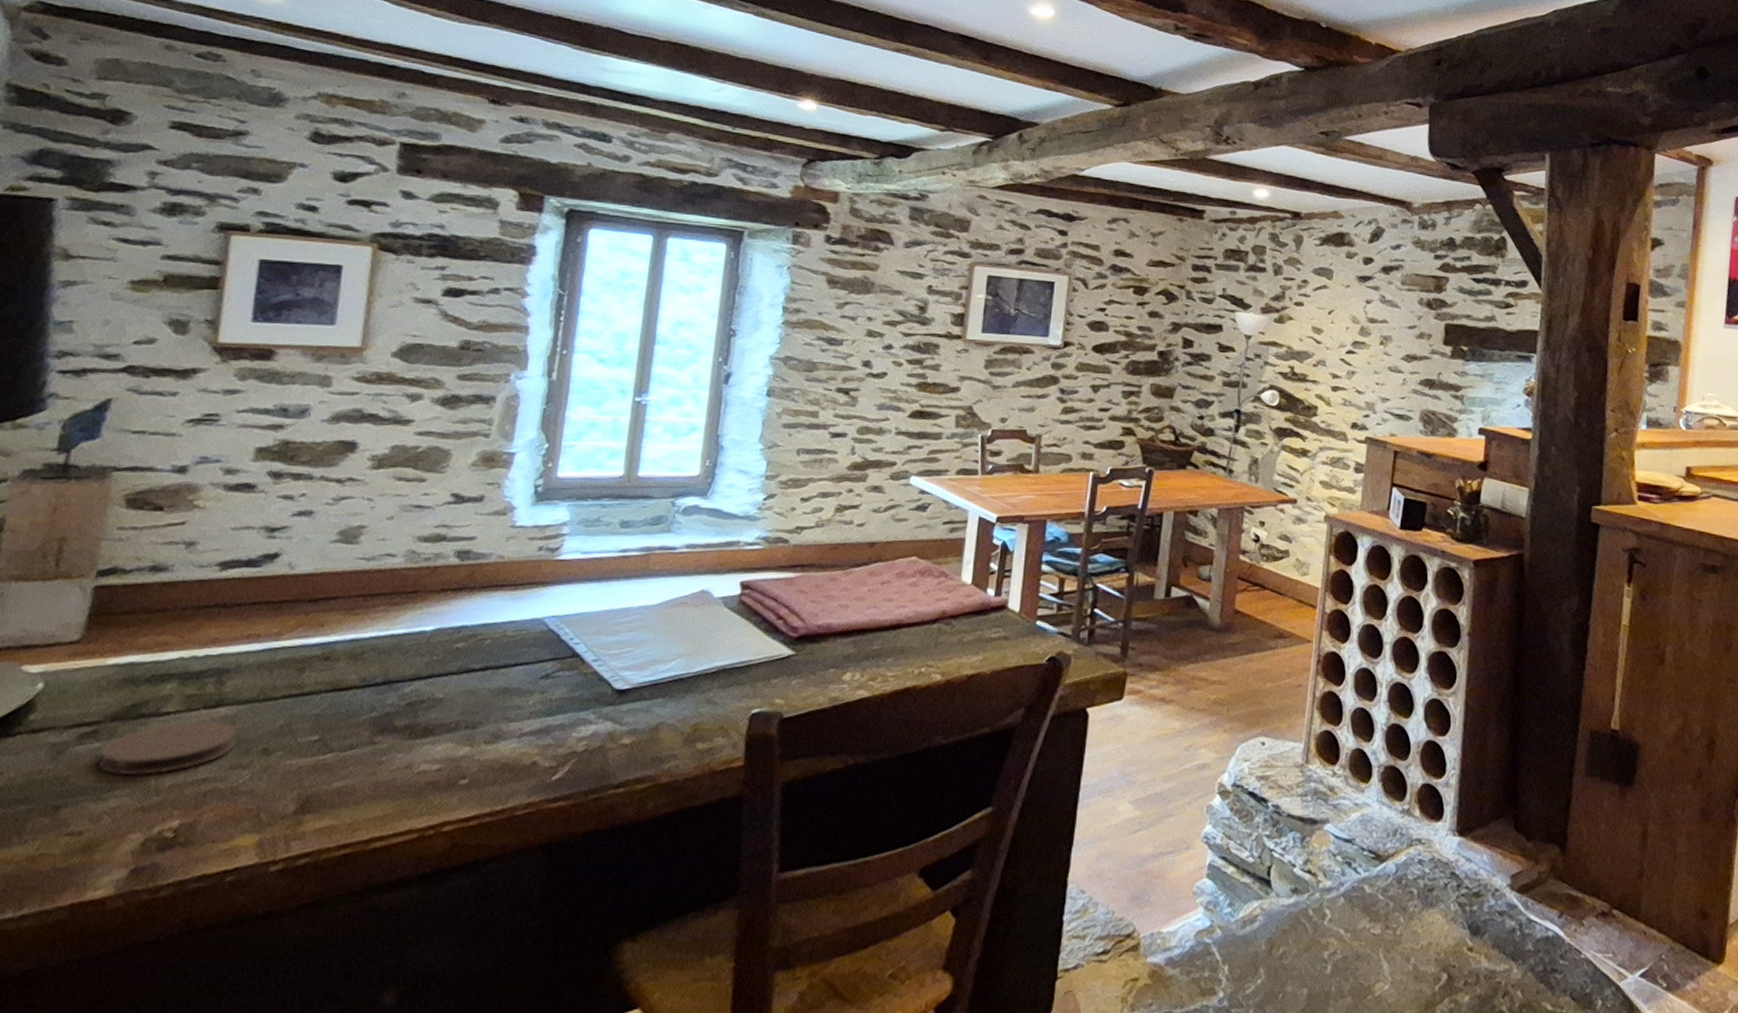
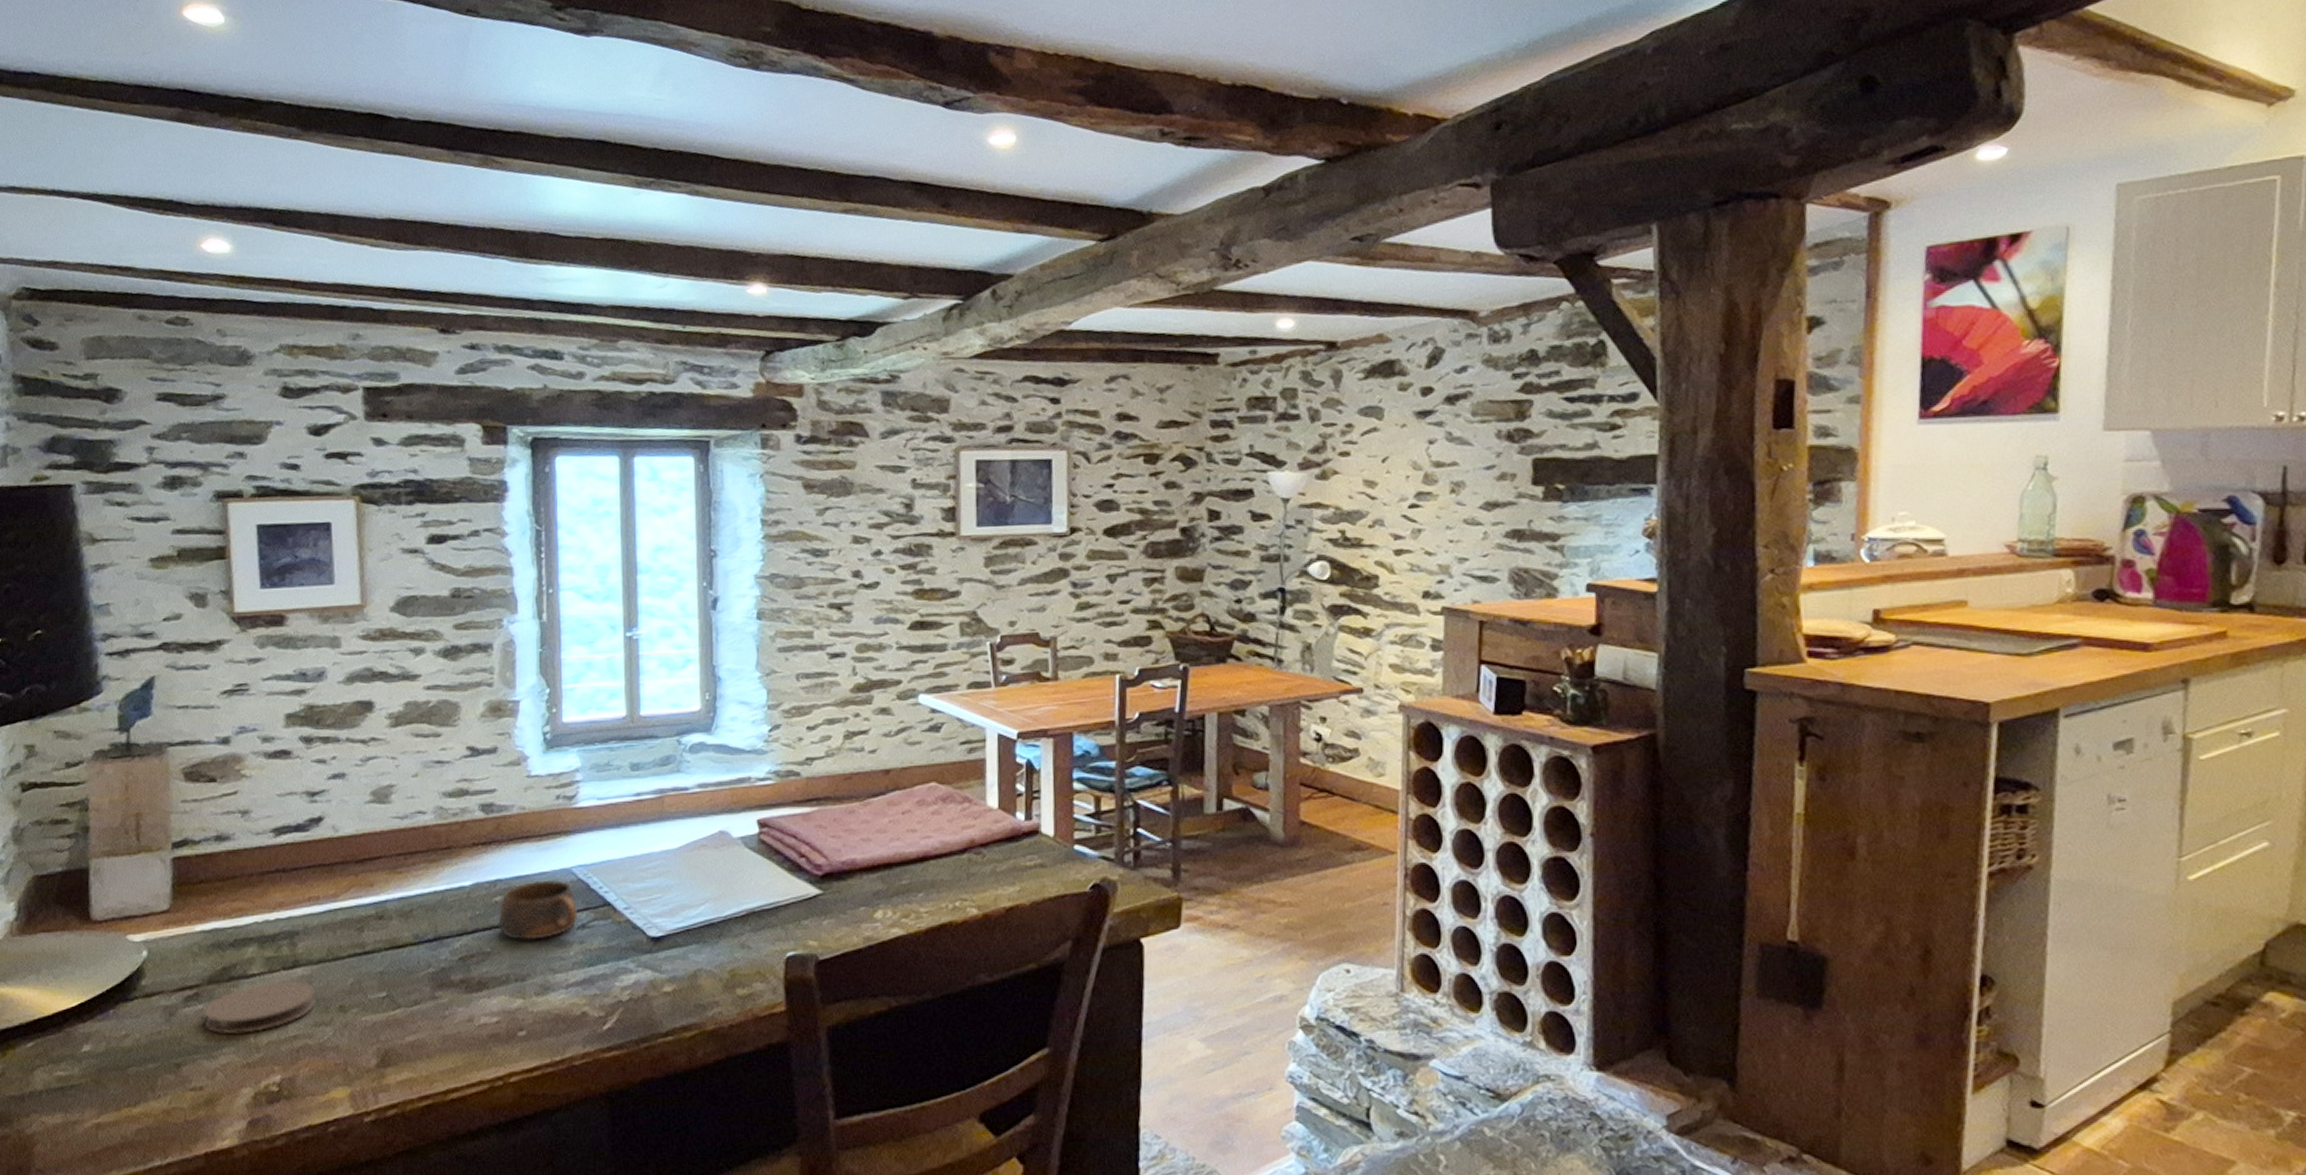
cup: none [457,629,544,688] -> present [499,880,579,940]

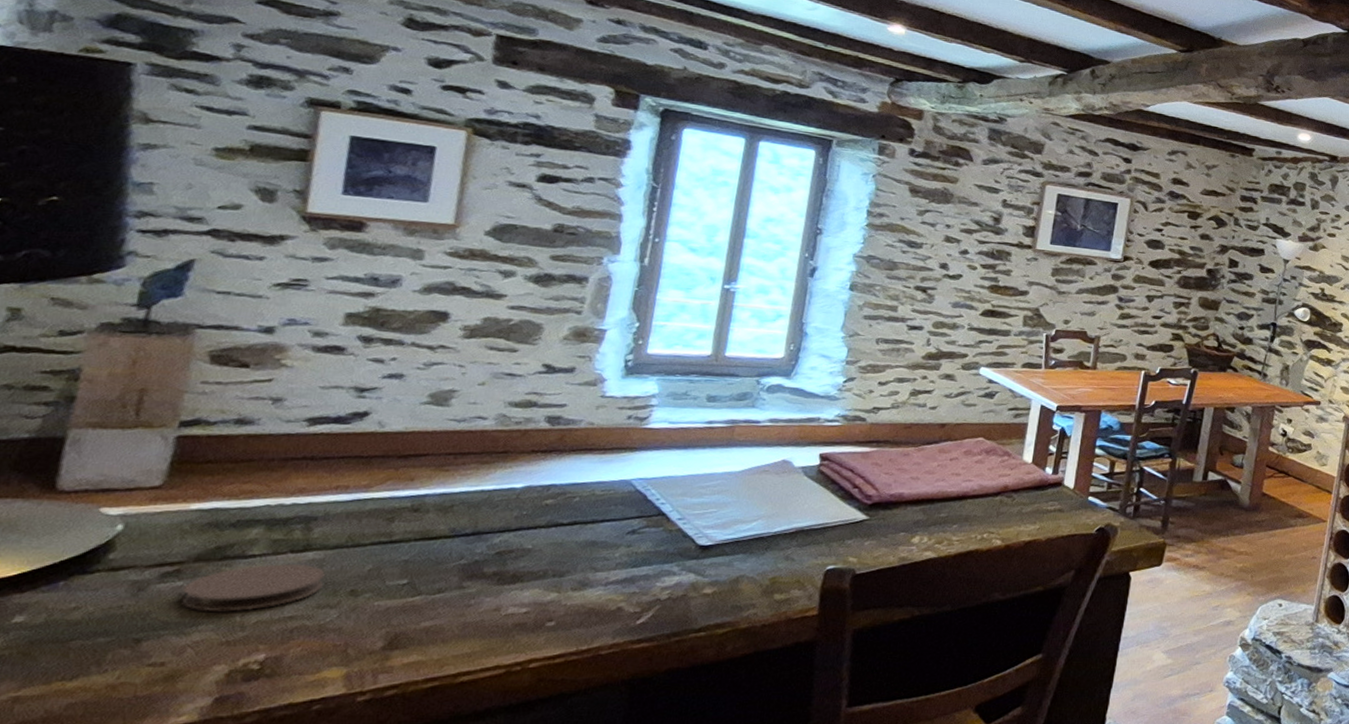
cup: present [499,880,579,940] -> none [546,489,631,541]

